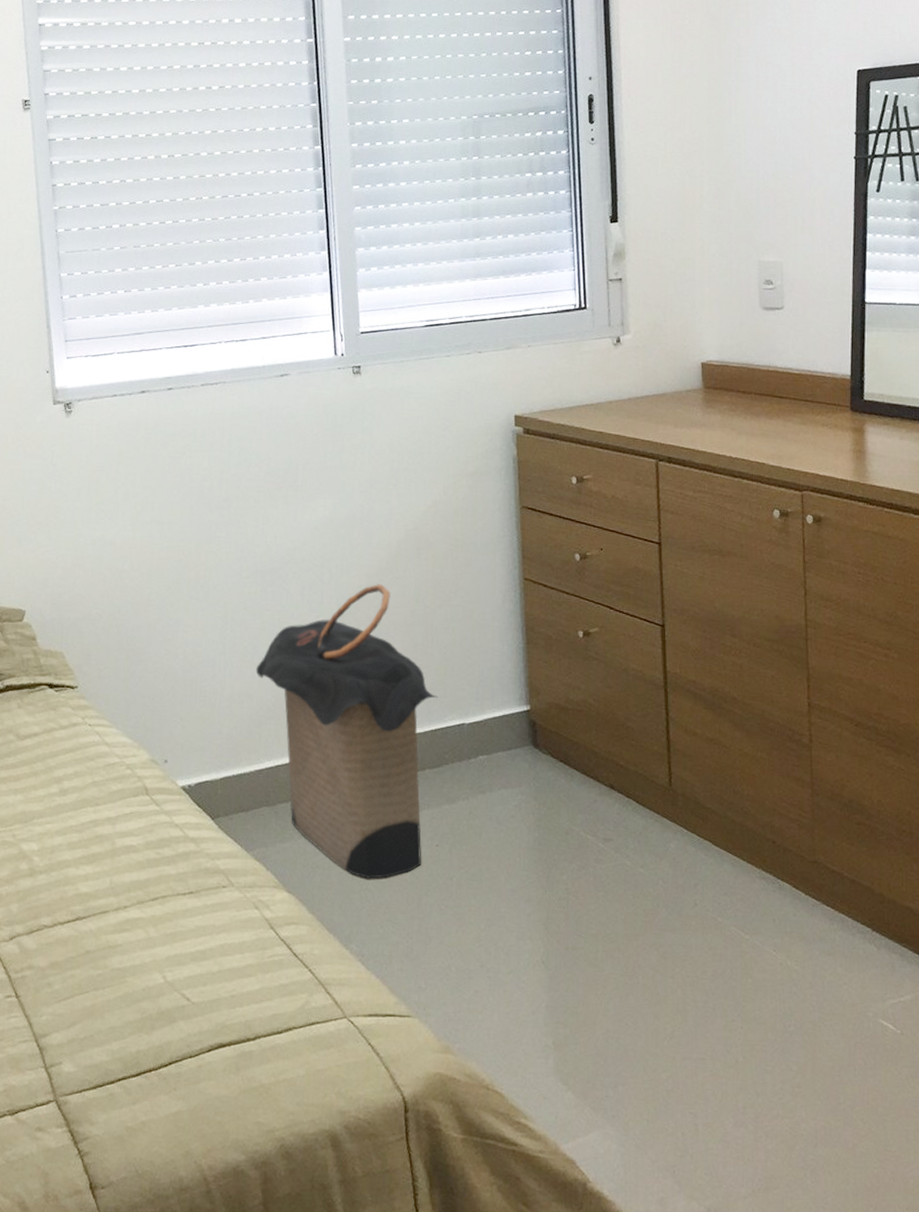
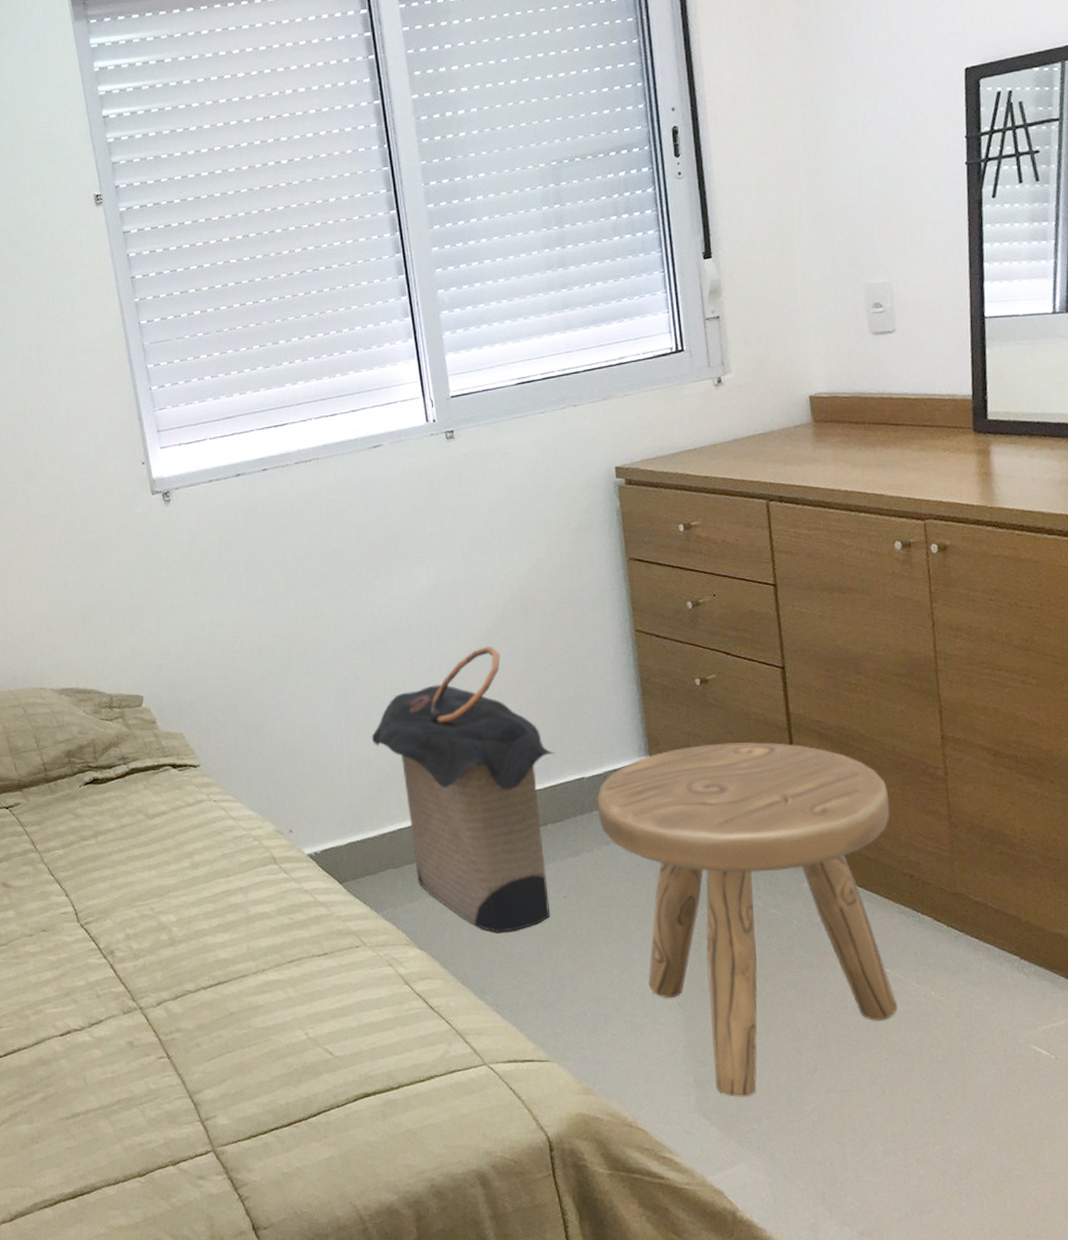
stool: none [475,697,757,1062] -> present [596,742,898,1097]

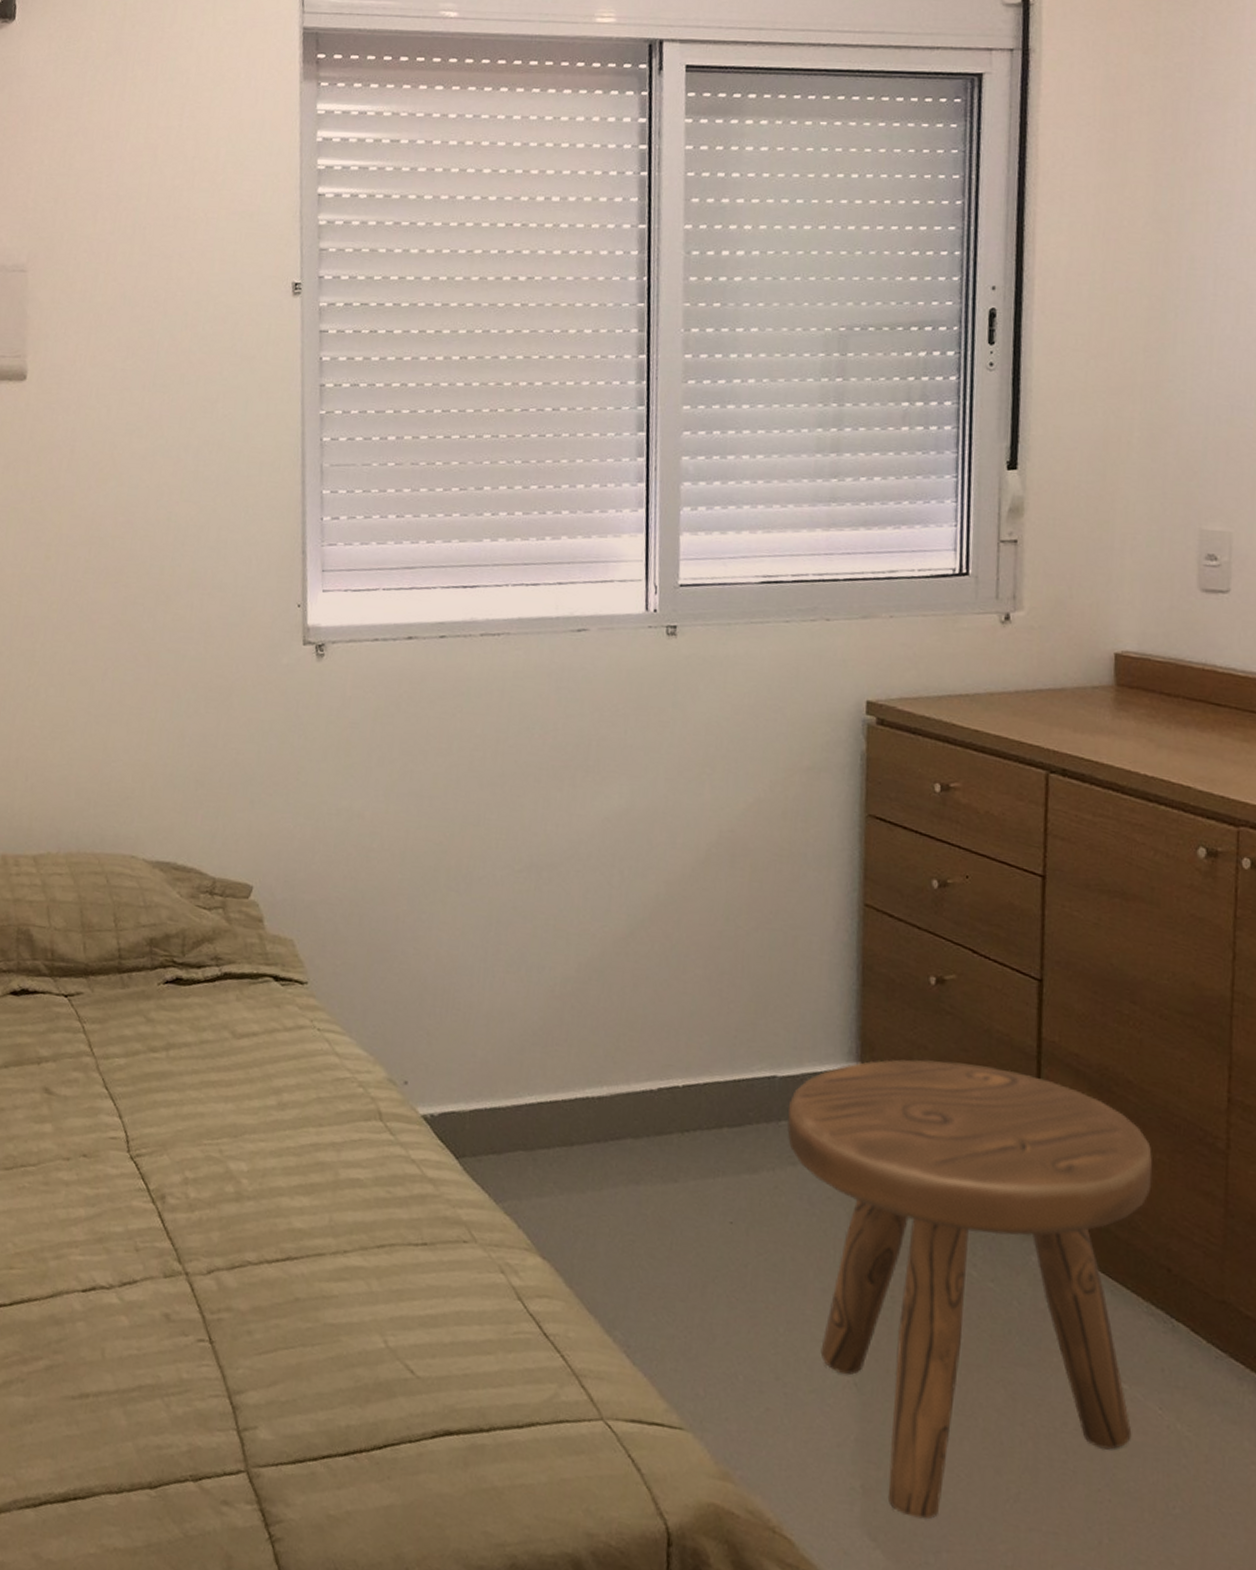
laundry hamper: present [371,646,556,932] -> none [521,894,746,1255]

